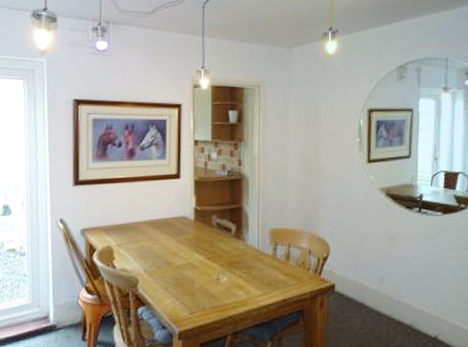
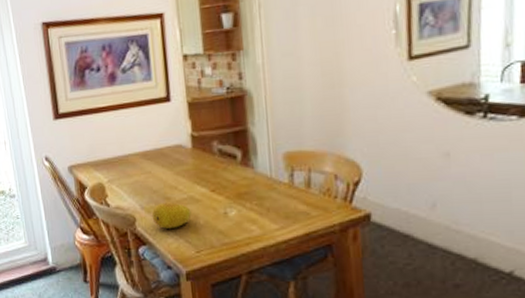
fruit: none [153,267,188,291] -> present [151,202,192,229]

